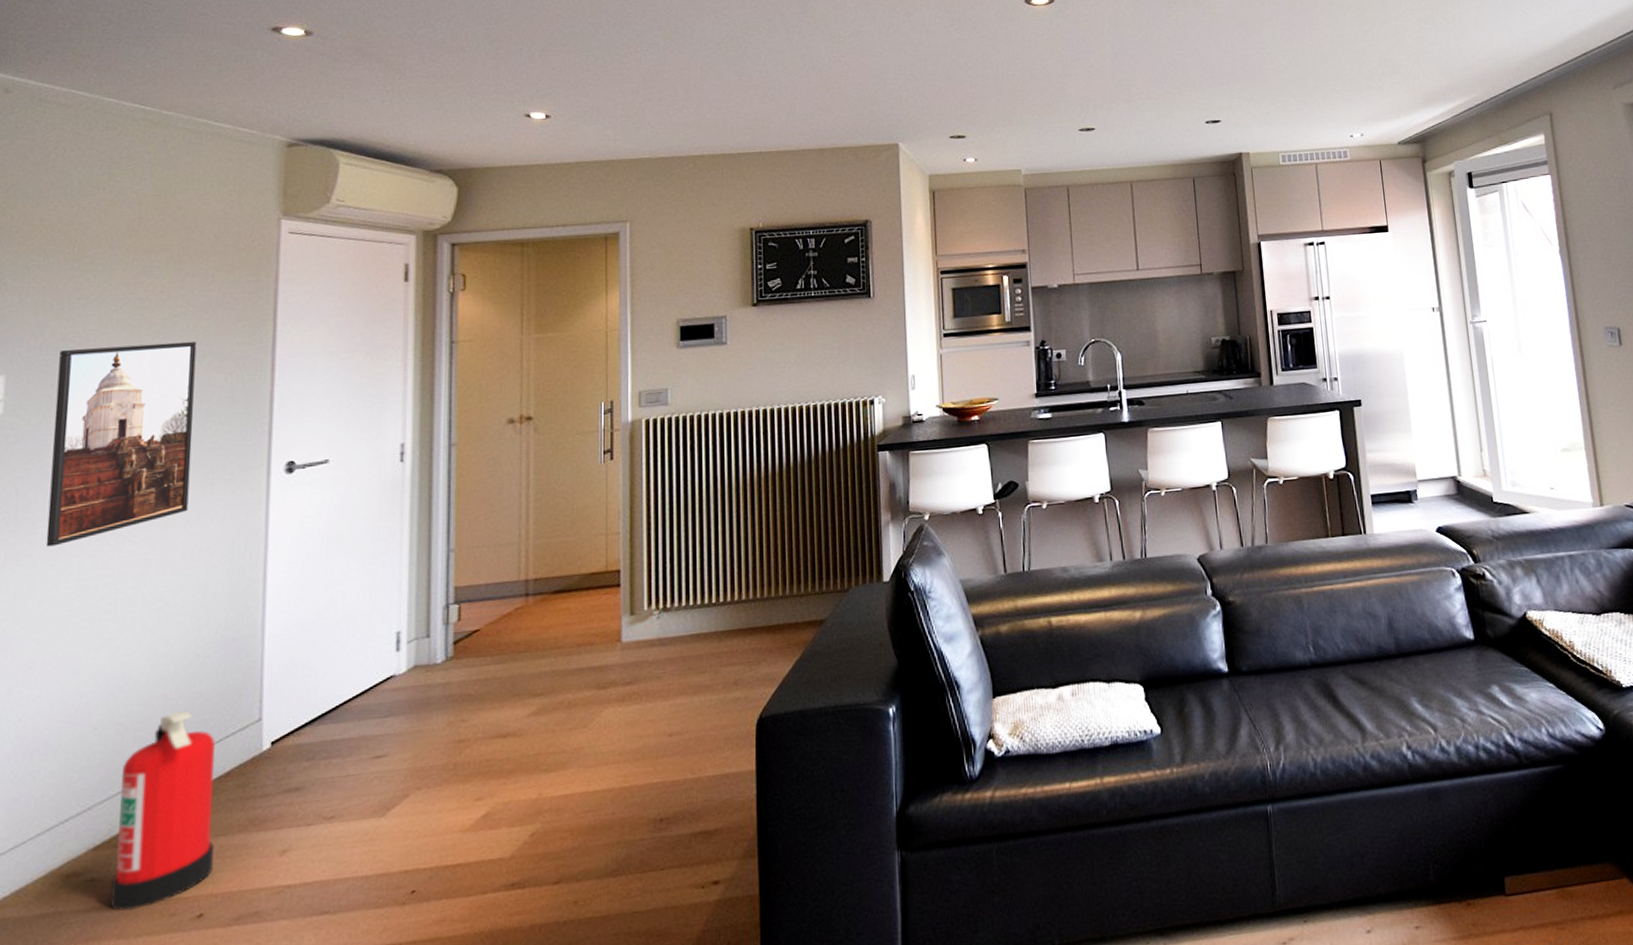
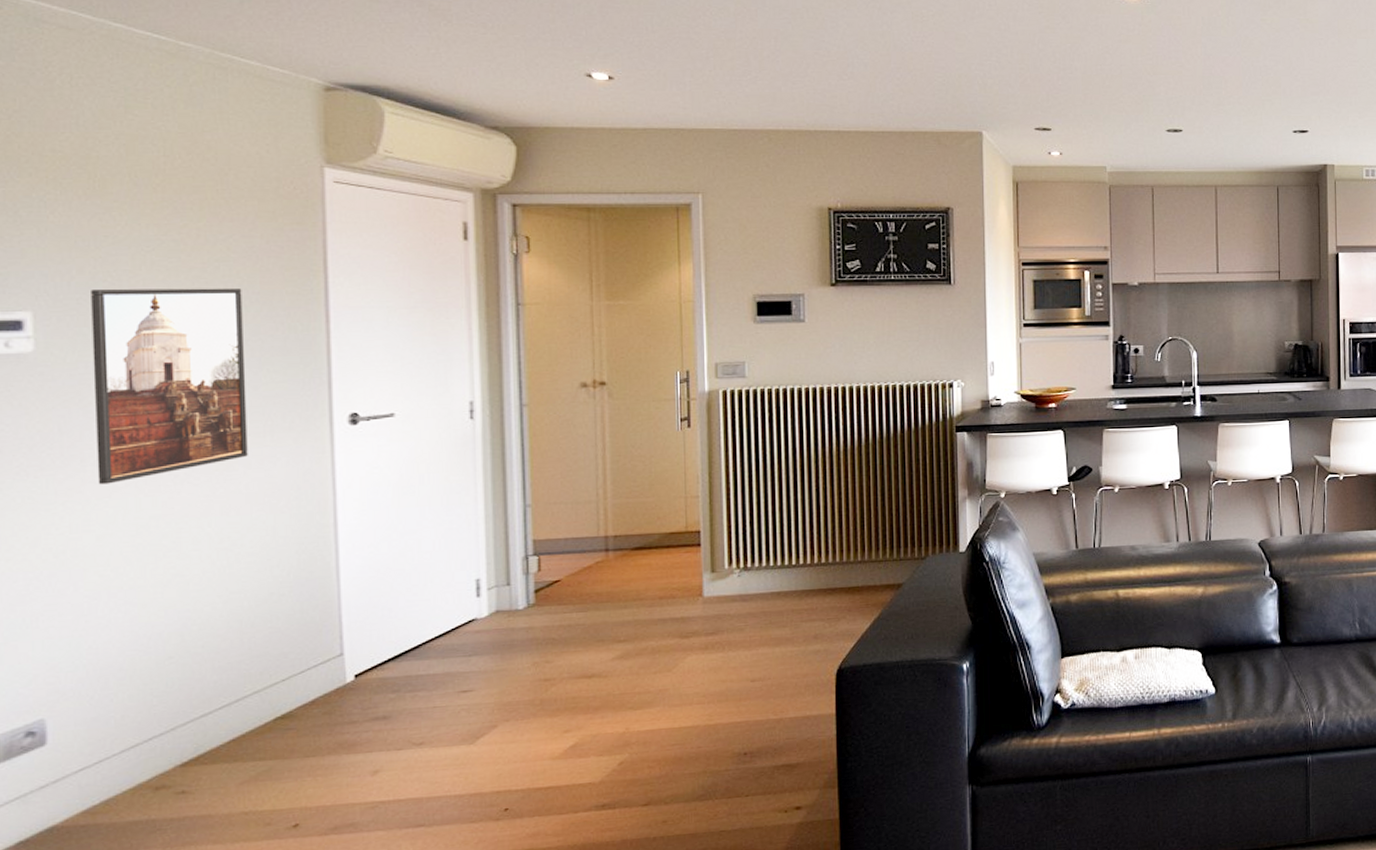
fire extinguisher: present [110,710,215,912] -> none [202,643,306,821]

